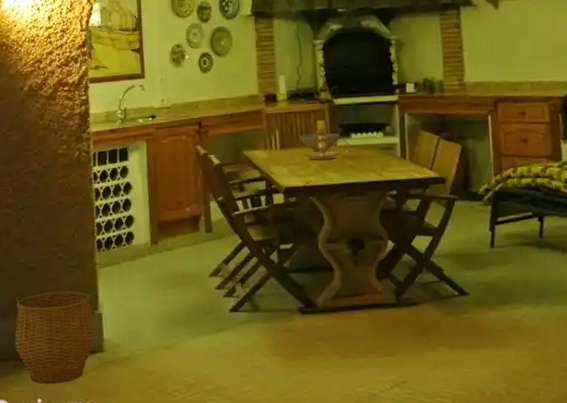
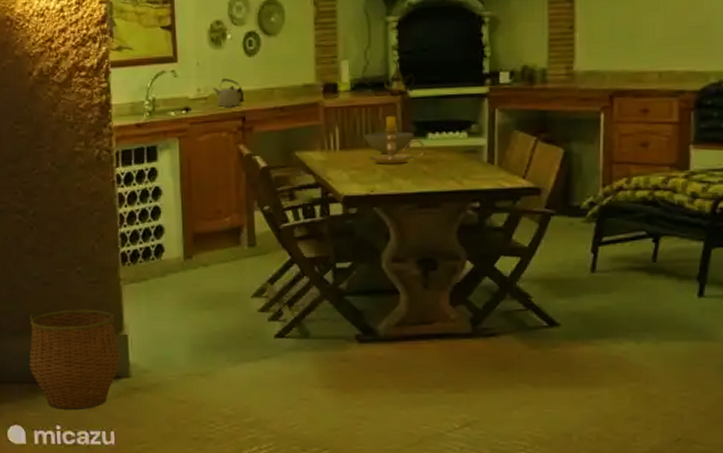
kettle: none [174,91,201,115] -> present [212,78,245,108]

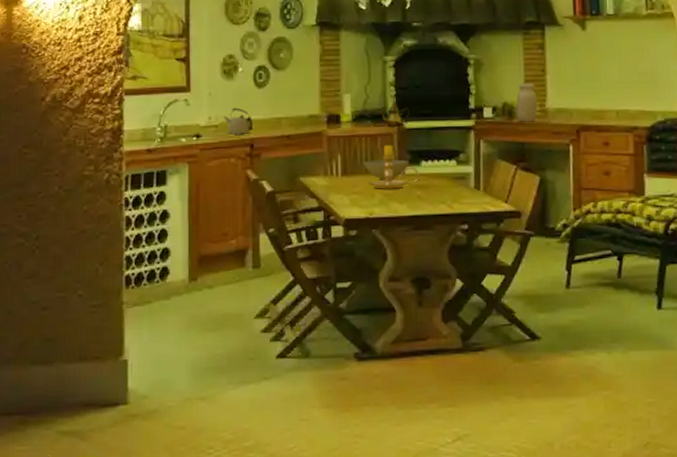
basket: present [29,309,121,409] -> none [21,334,120,442]
jar: none [538,42,563,88] -> present [516,82,537,122]

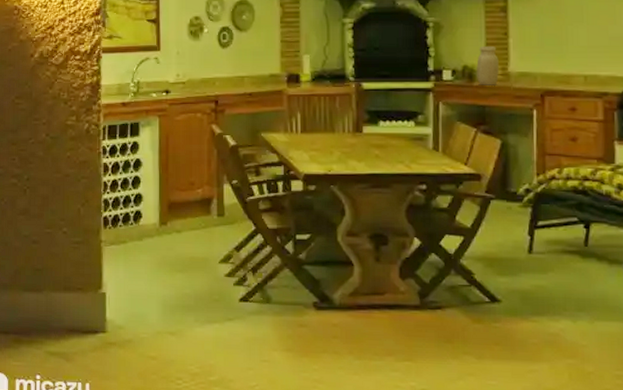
kettle: present [223,107,254,136] -> none [190,66,218,92]
bowl: present [364,159,410,180] -> none [323,119,368,139]
candlestick: present [368,143,420,189] -> none [327,103,378,147]
teapot: present [380,98,410,127] -> none [338,59,368,87]

